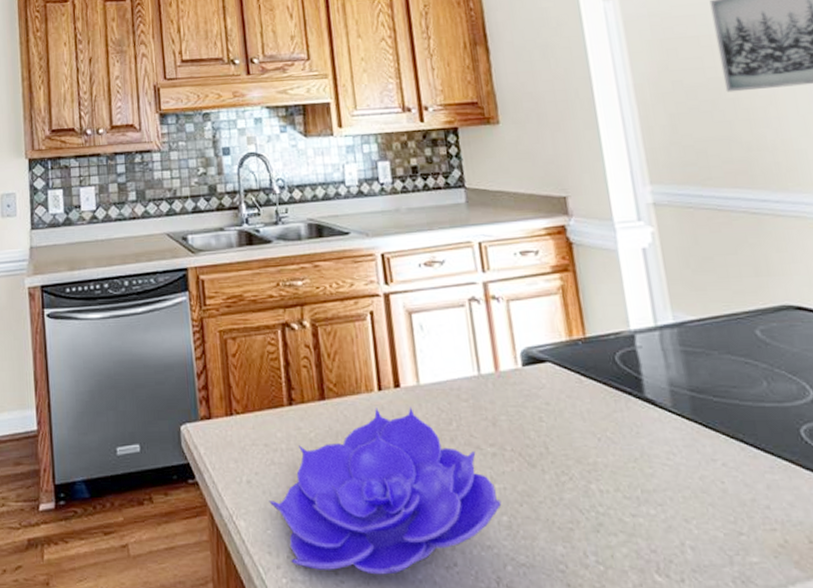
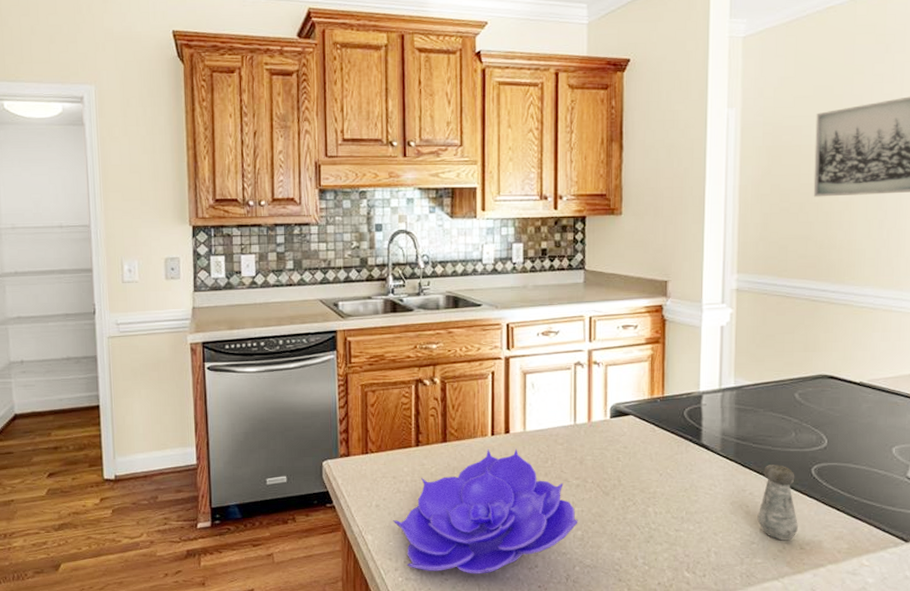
salt shaker: none [735,425,800,531] -> present [757,465,798,541]

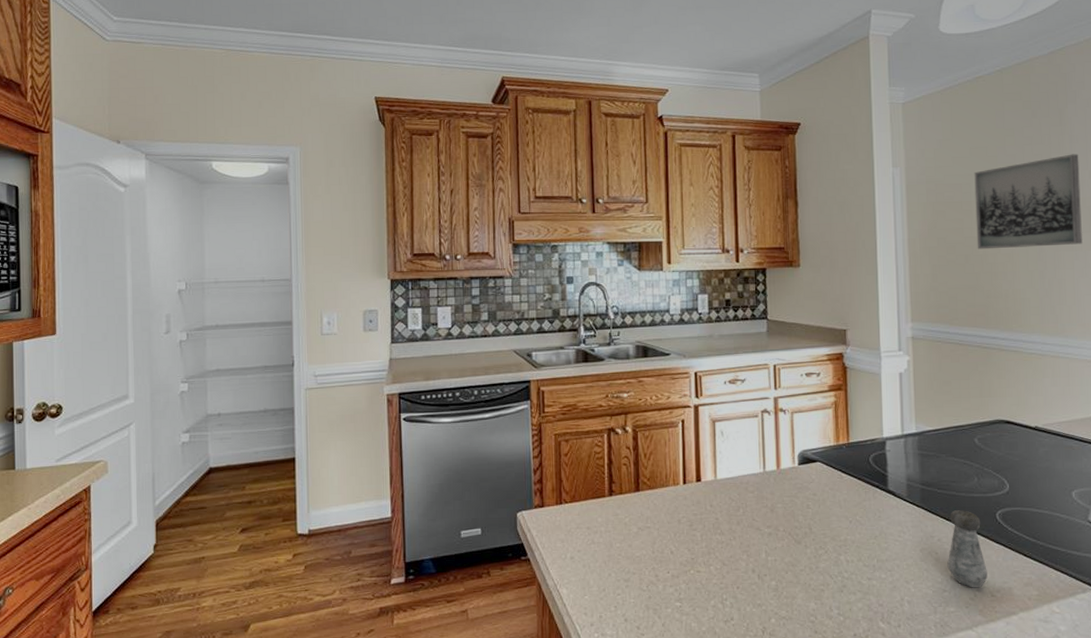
decorative bowl: present [393,448,578,574] -> none [588,497,772,628]

